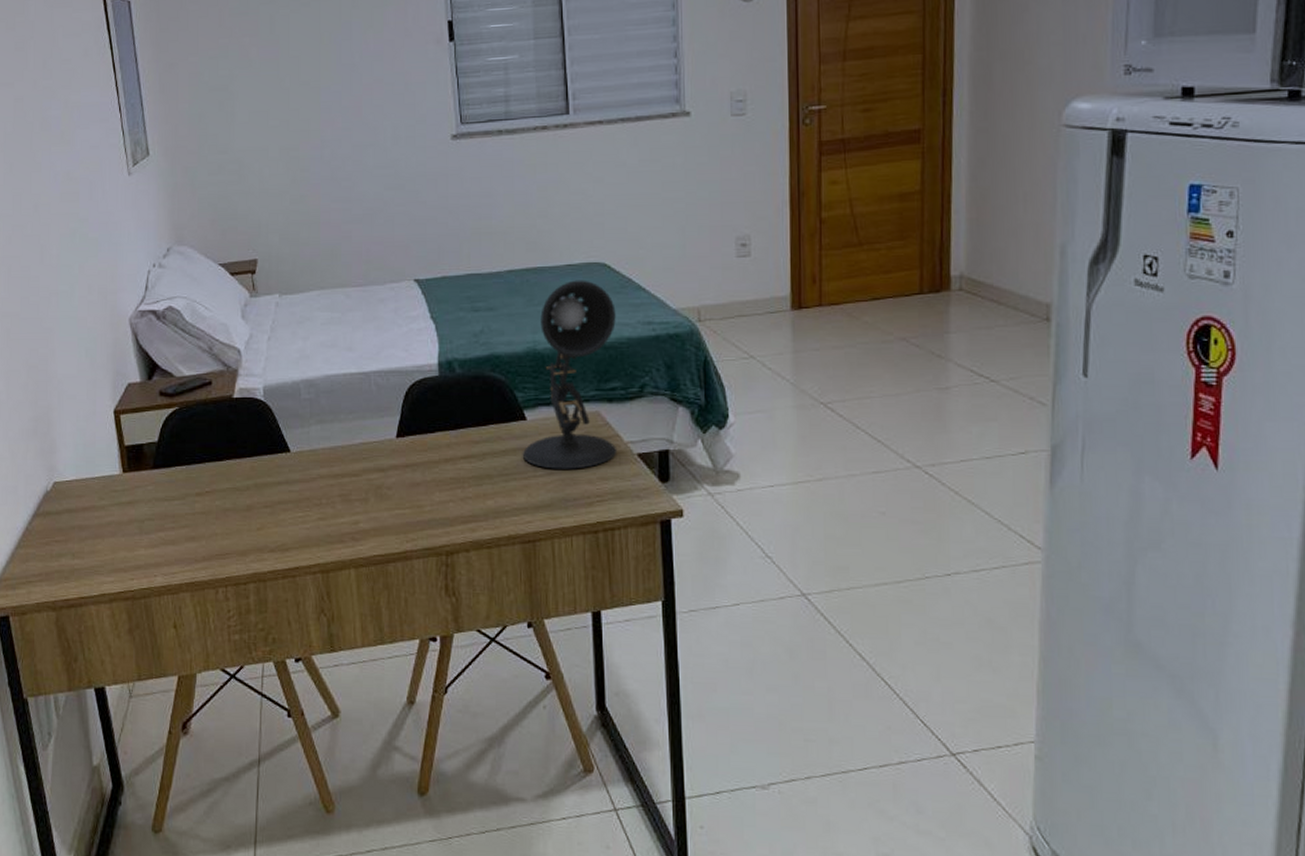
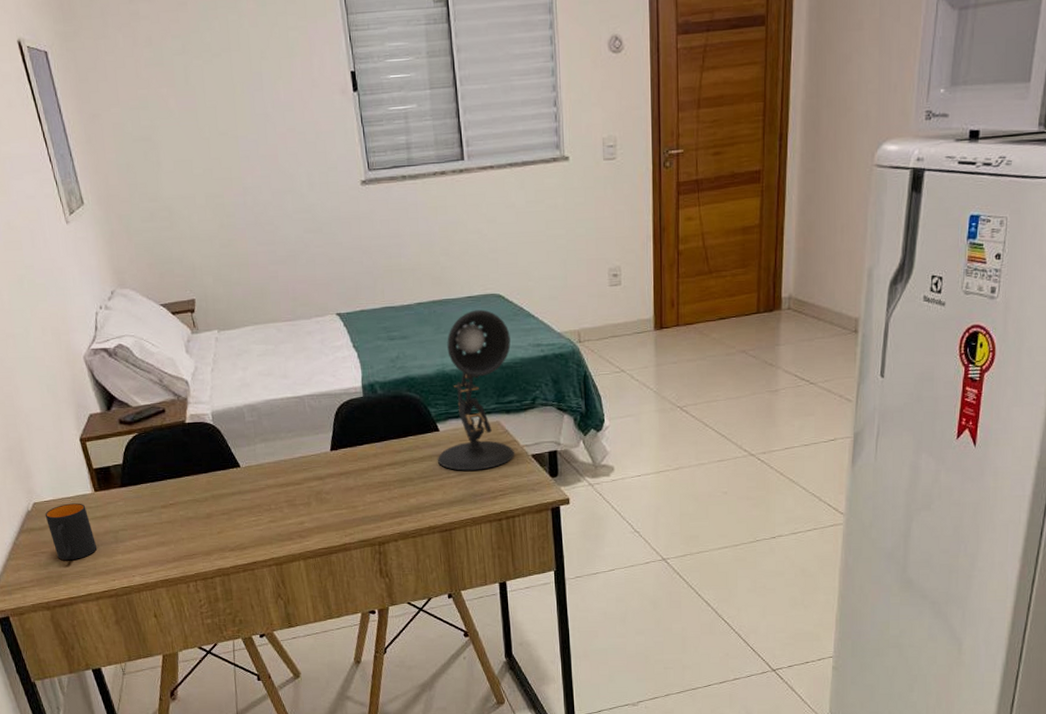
mug: none [64,485,118,553] -> present [45,503,97,561]

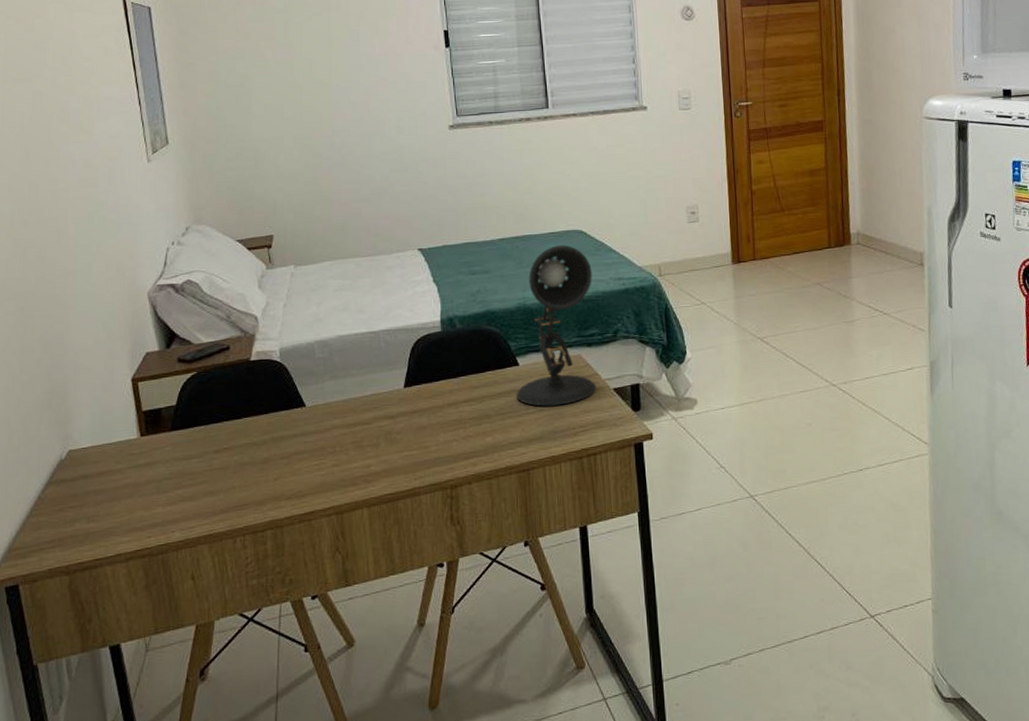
mug: present [45,503,97,561] -> none [79,449,135,516]

